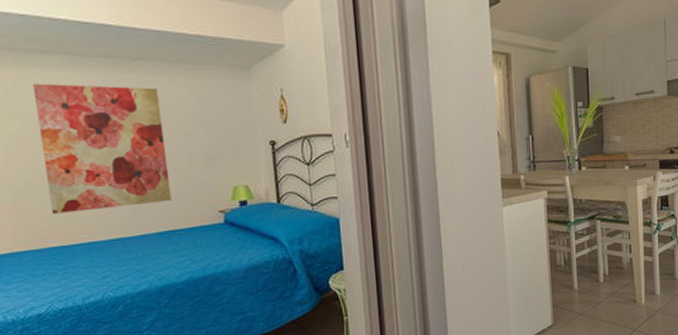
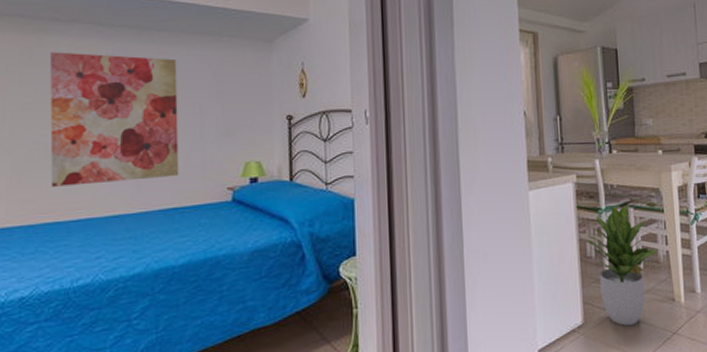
potted plant: none [556,218,622,325] -> present [586,206,658,326]

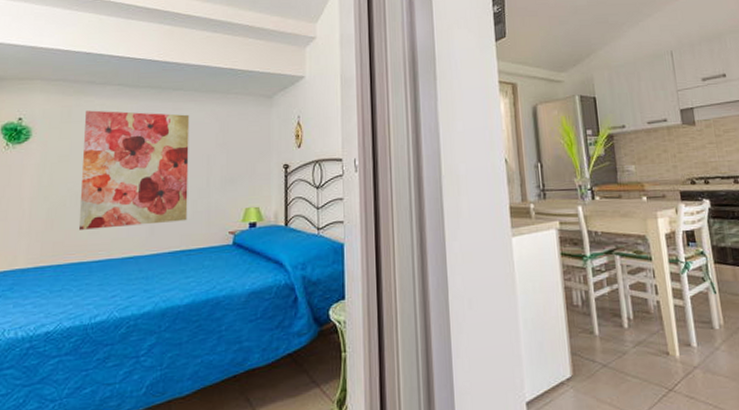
potted plant: present [586,206,658,326] -> none [571,253,648,380]

